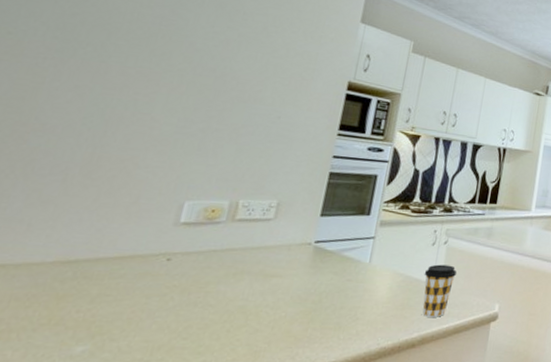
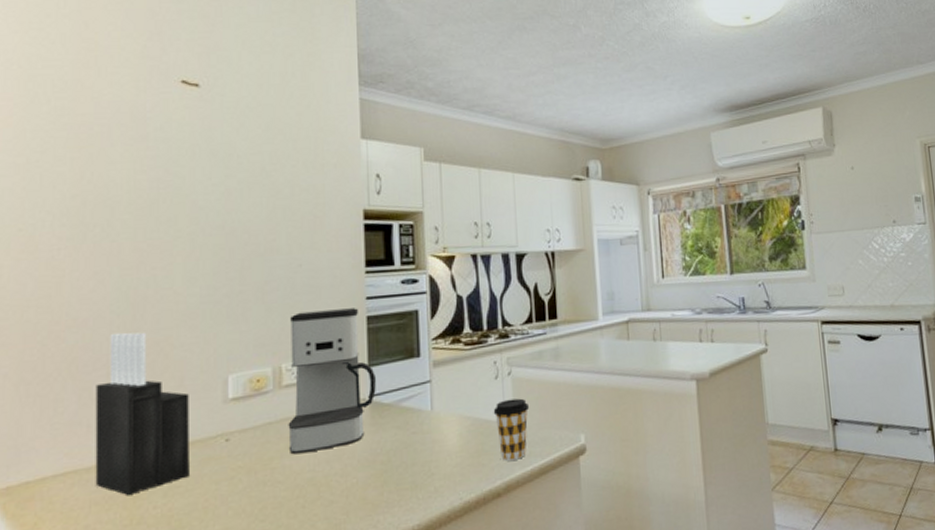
knife block: none [20,143,142,297] -> present [95,332,189,496]
coffee maker: none [227,157,326,283] -> present [288,308,376,455]

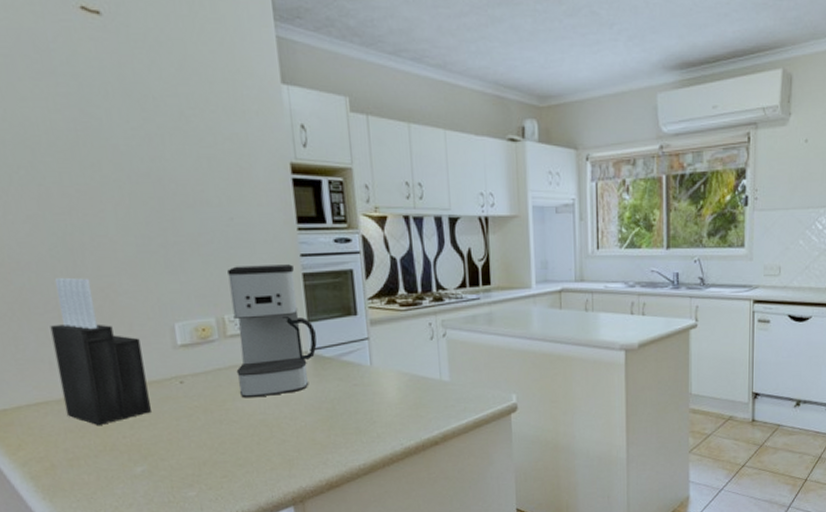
coffee cup: present [493,398,530,461] -> none [429,358,464,414]

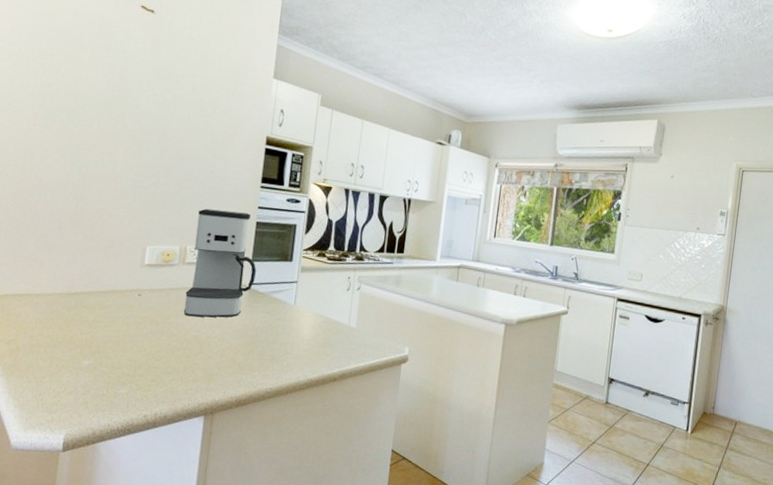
knife block: present [50,277,151,426] -> none [41,197,116,321]

